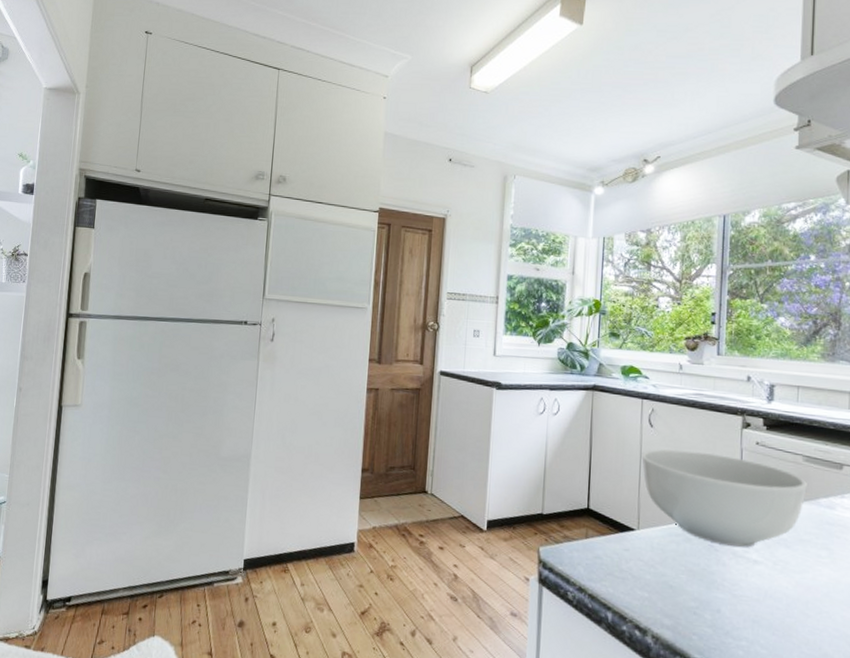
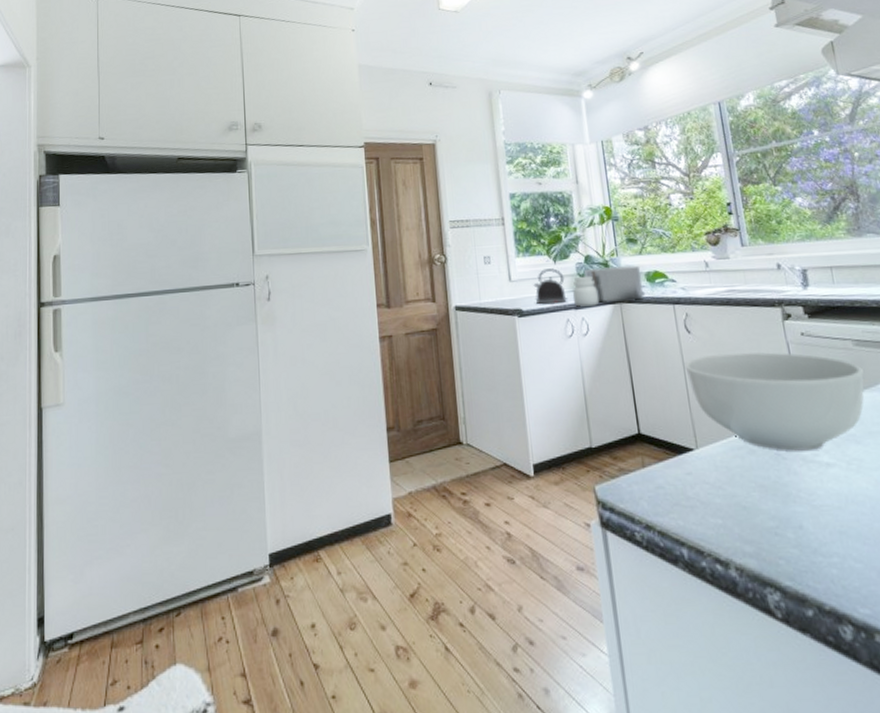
kettle: none [515,349,545,384] -> present [533,268,568,306]
jar: none [549,360,575,390] -> present [572,275,600,307]
toaster: none [564,355,618,392] -> present [583,265,646,304]

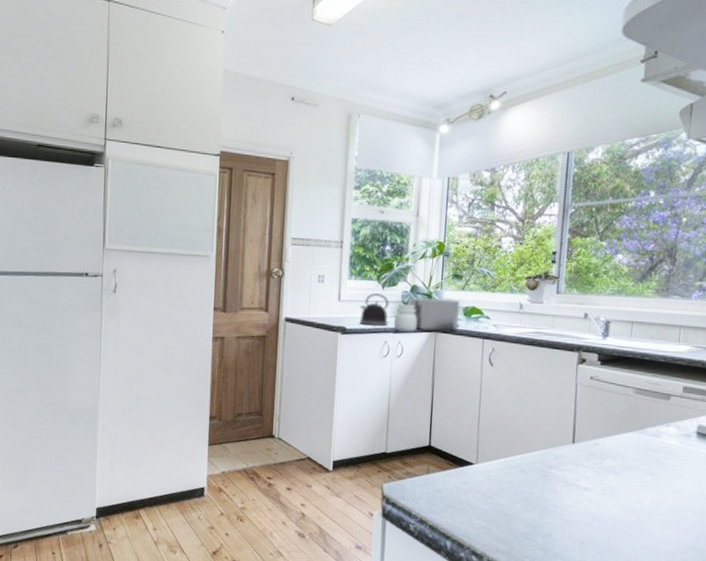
bowl: present [684,352,865,451] -> none [481,386,638,476]

